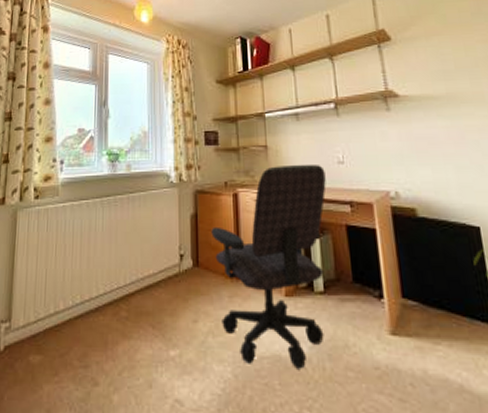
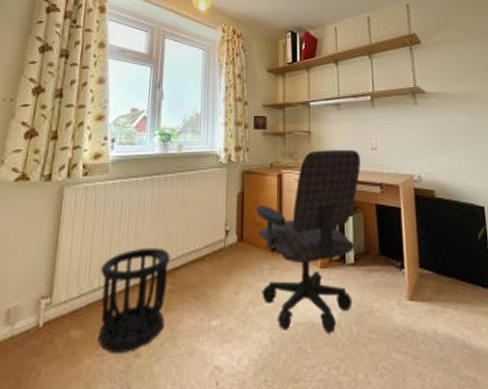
wastebasket: none [56,272,124,382] -> present [98,247,171,354]

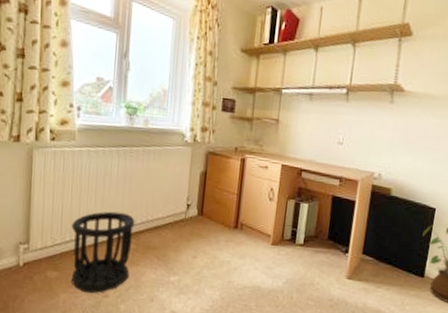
office chair: present [256,149,361,334] -> none [216,139,325,297]

